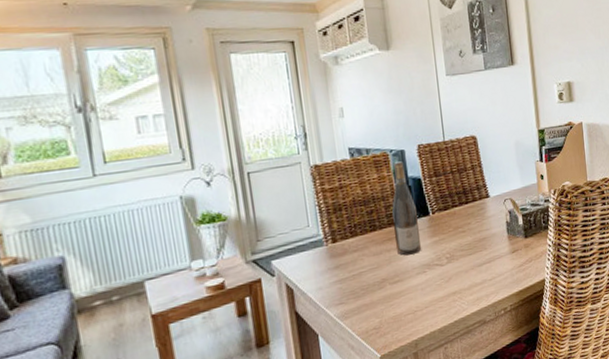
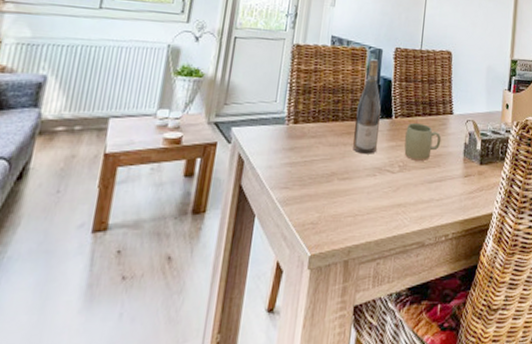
mug: none [446,213,483,250] -> present [404,123,442,161]

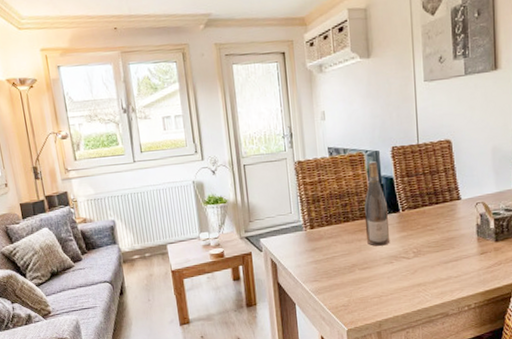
mug: present [404,123,442,161] -> none [414,212,452,246]

